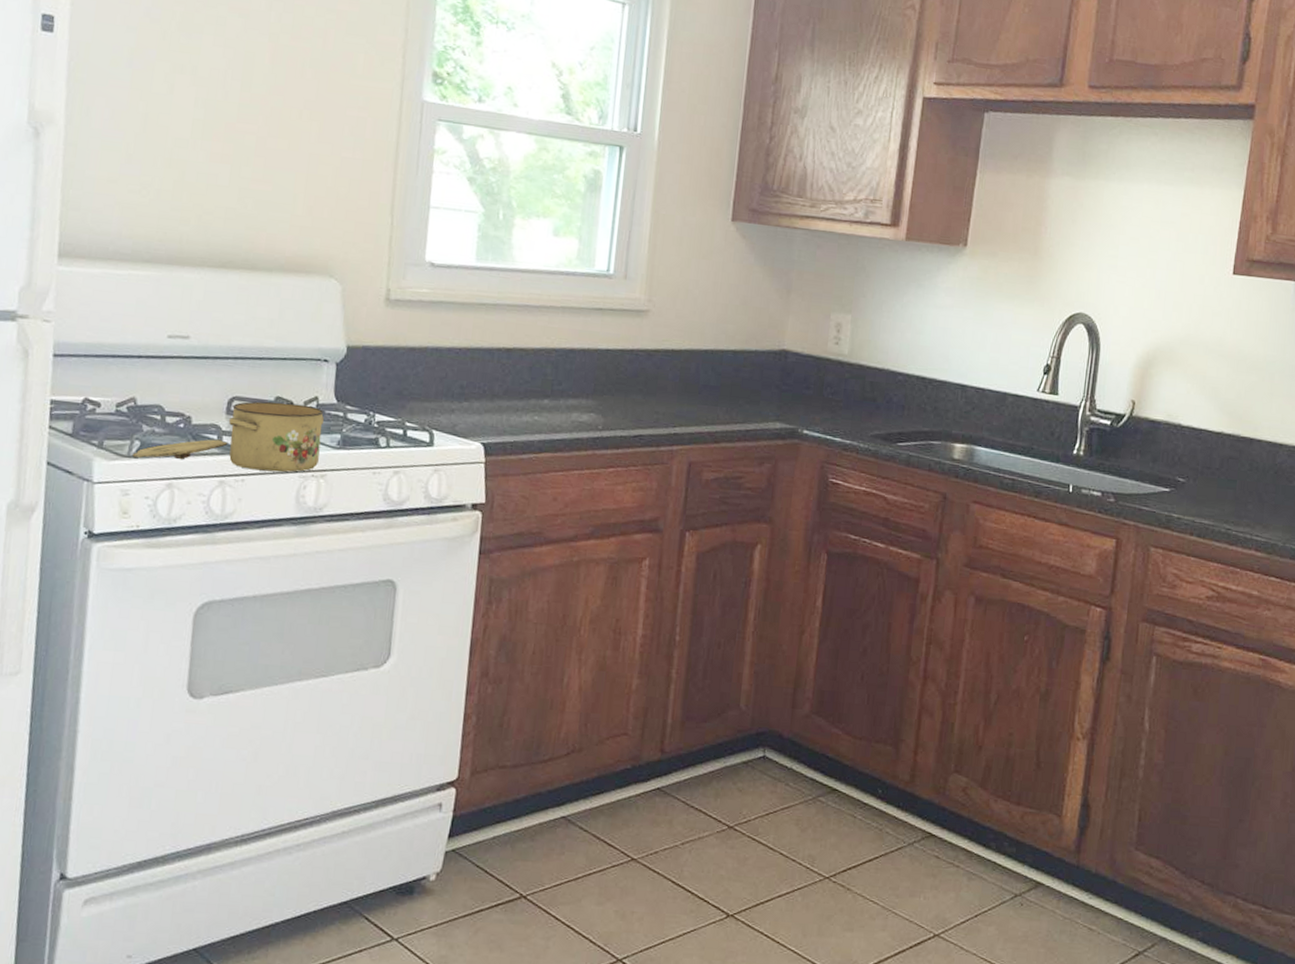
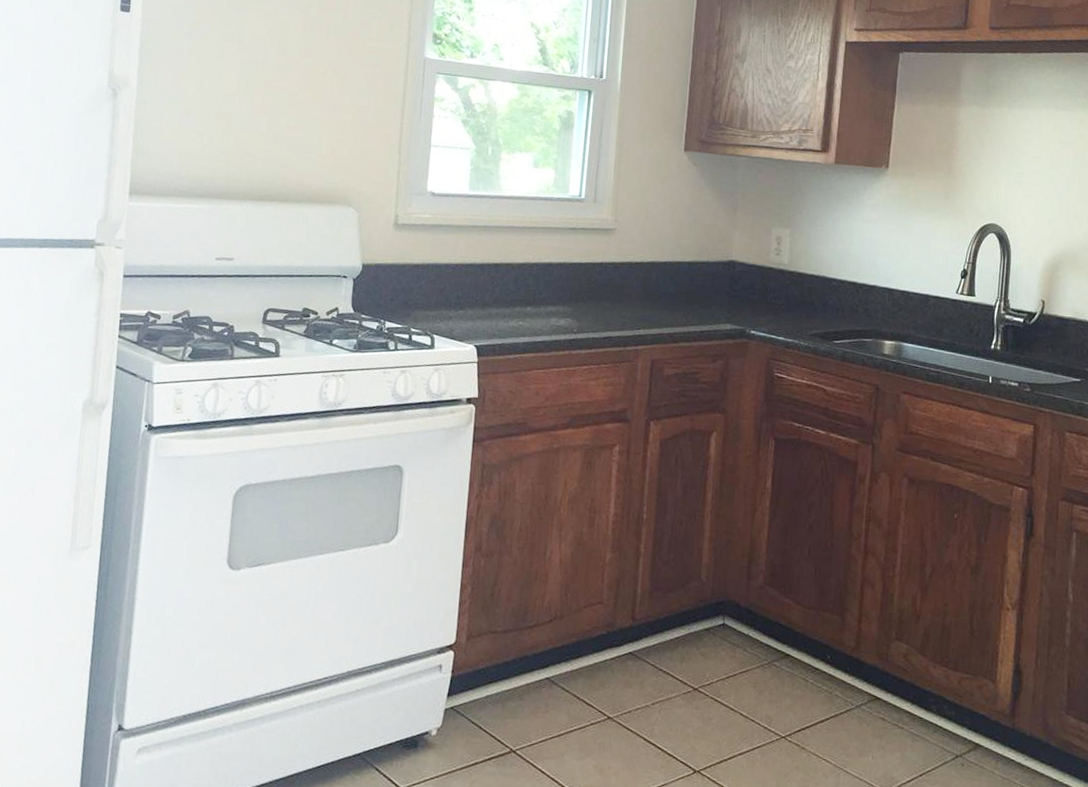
cooking pot: present [132,401,324,473] -> none [185,312,343,373]

